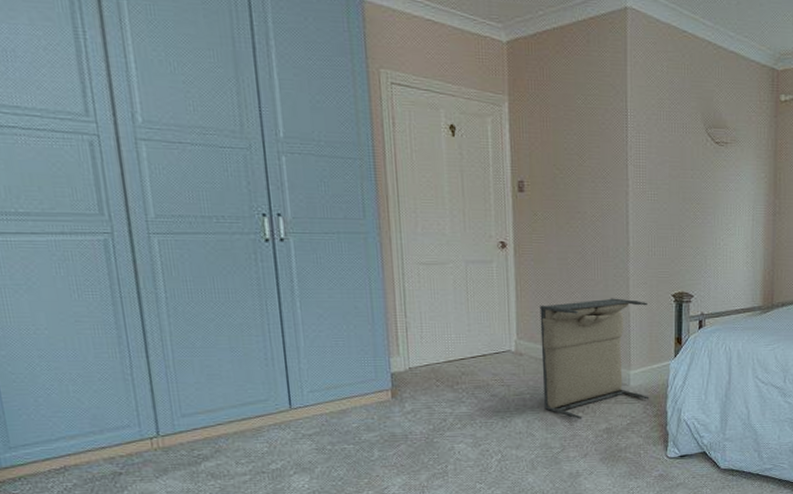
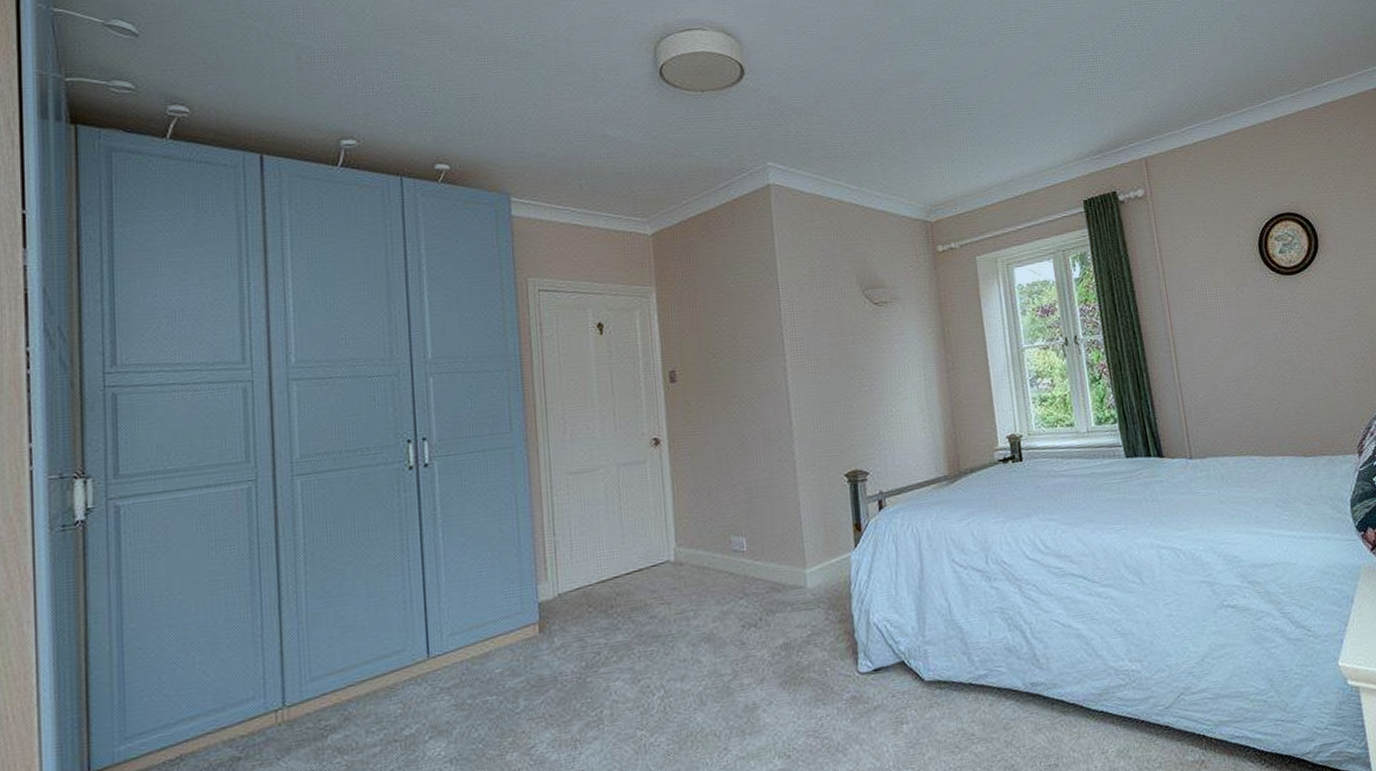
laundry hamper: present [539,298,650,419] -> none [699,485,831,636]

